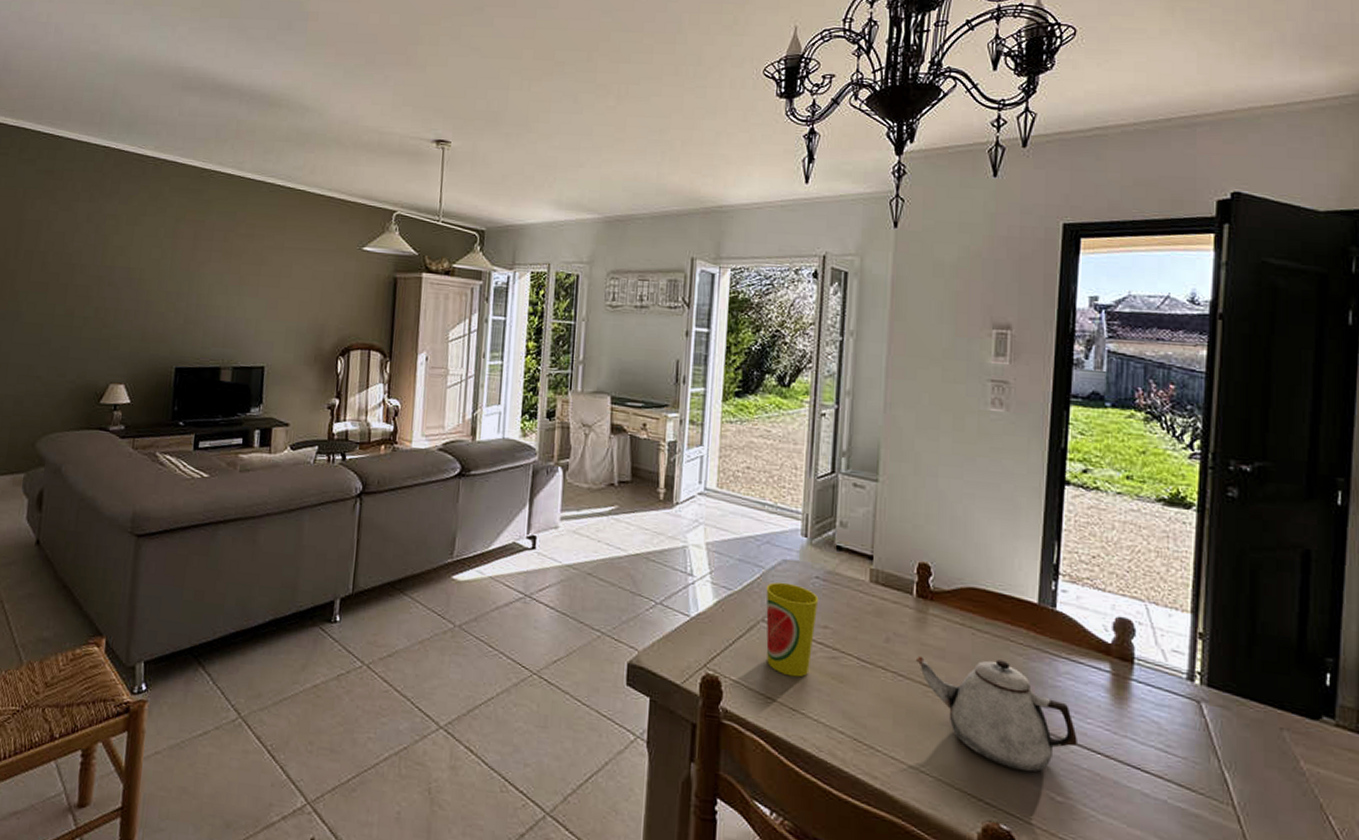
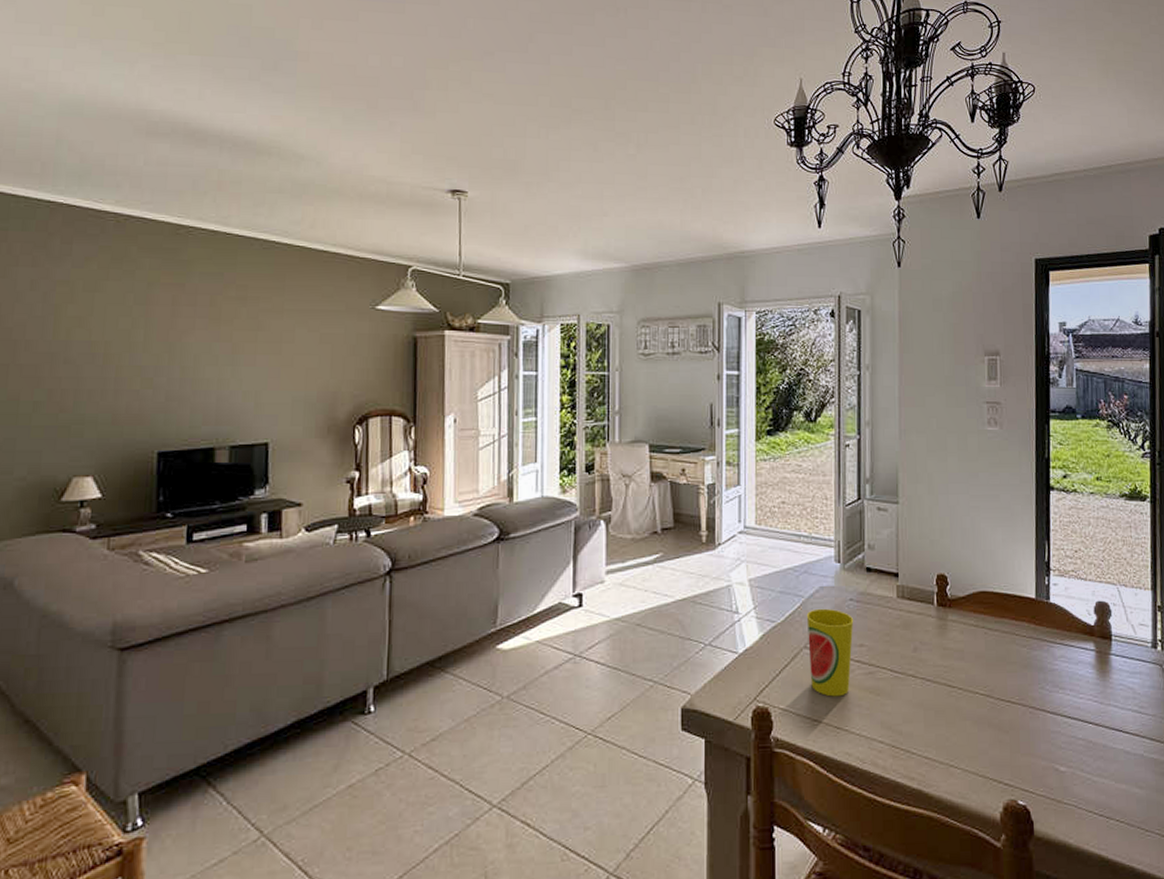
teapot: present [915,655,1077,773] -> none [939,653,1073,750]

